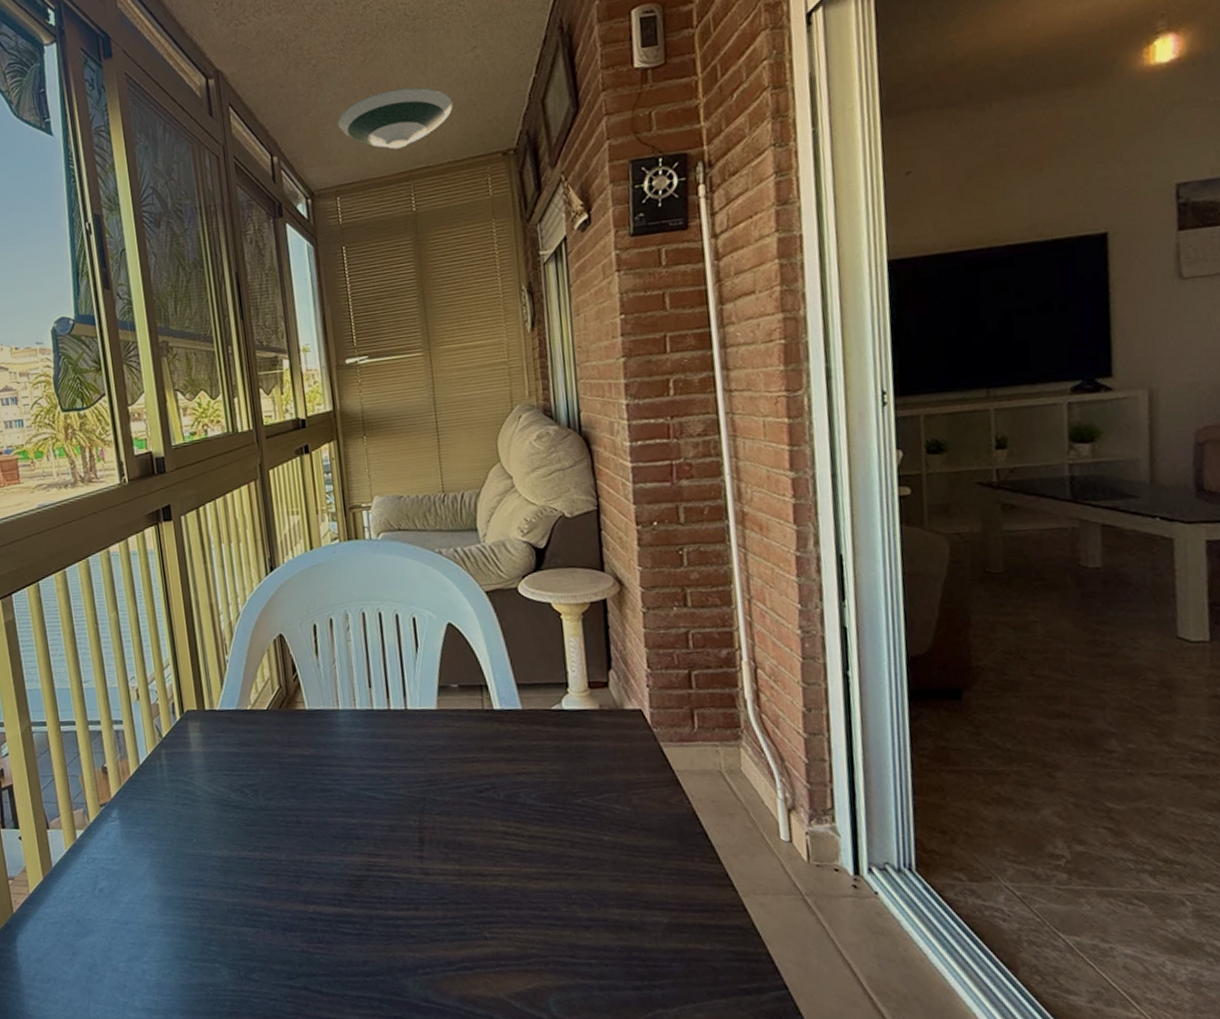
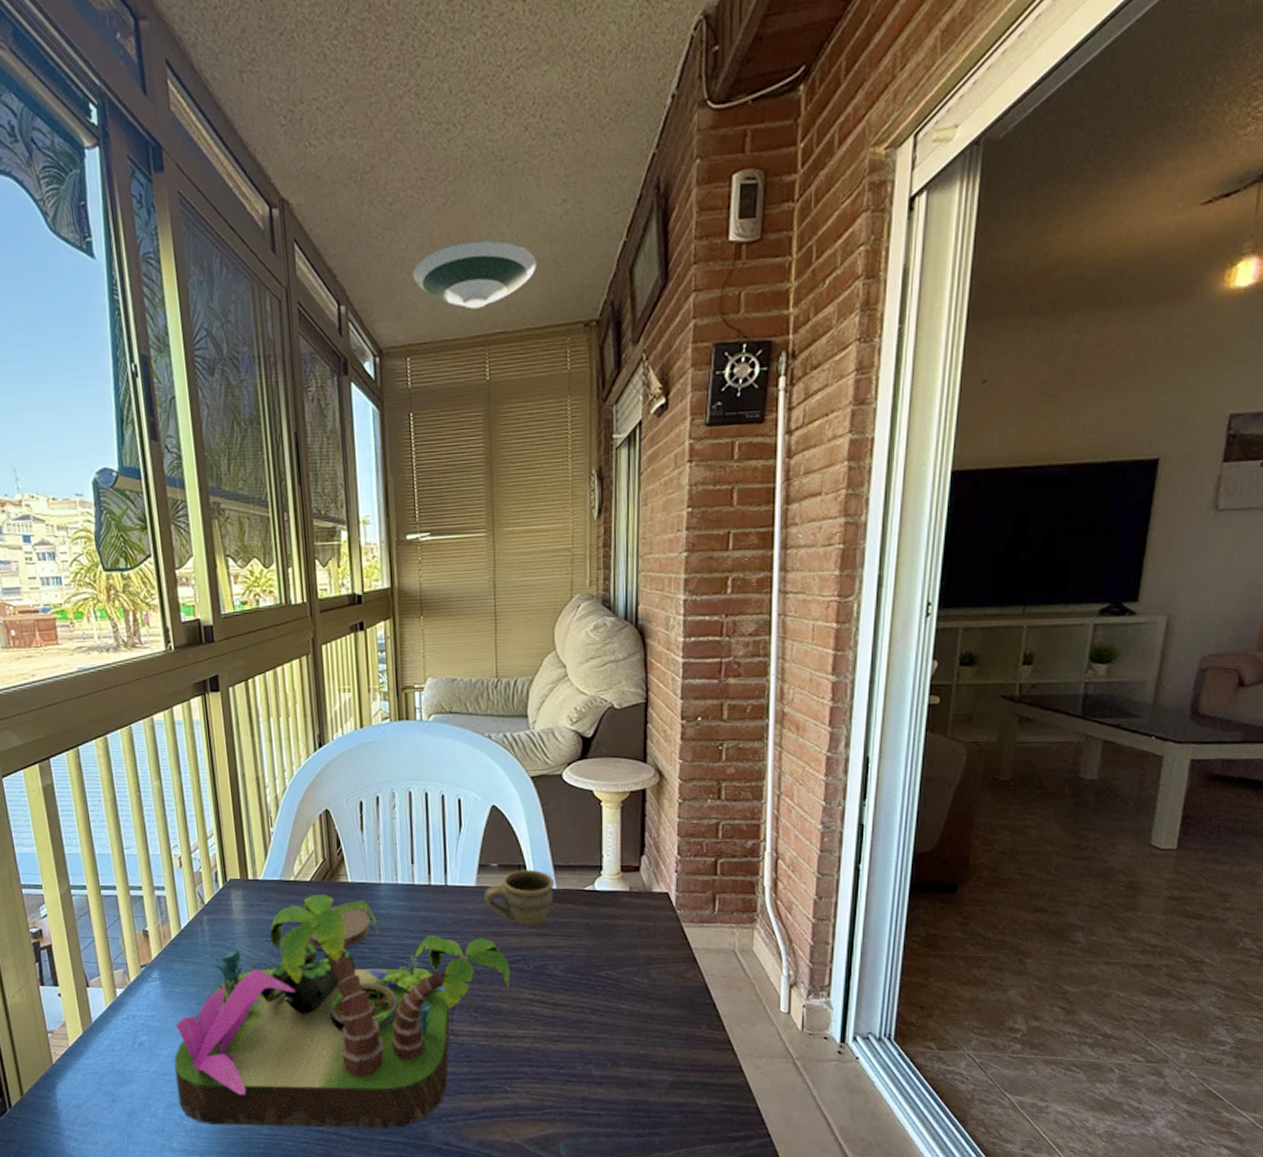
plant: none [134,723,481,983] -> present [174,894,510,1128]
coaster: none [260,735,332,784] -> present [301,906,371,951]
cup: none [445,689,520,751] -> present [483,869,554,927]

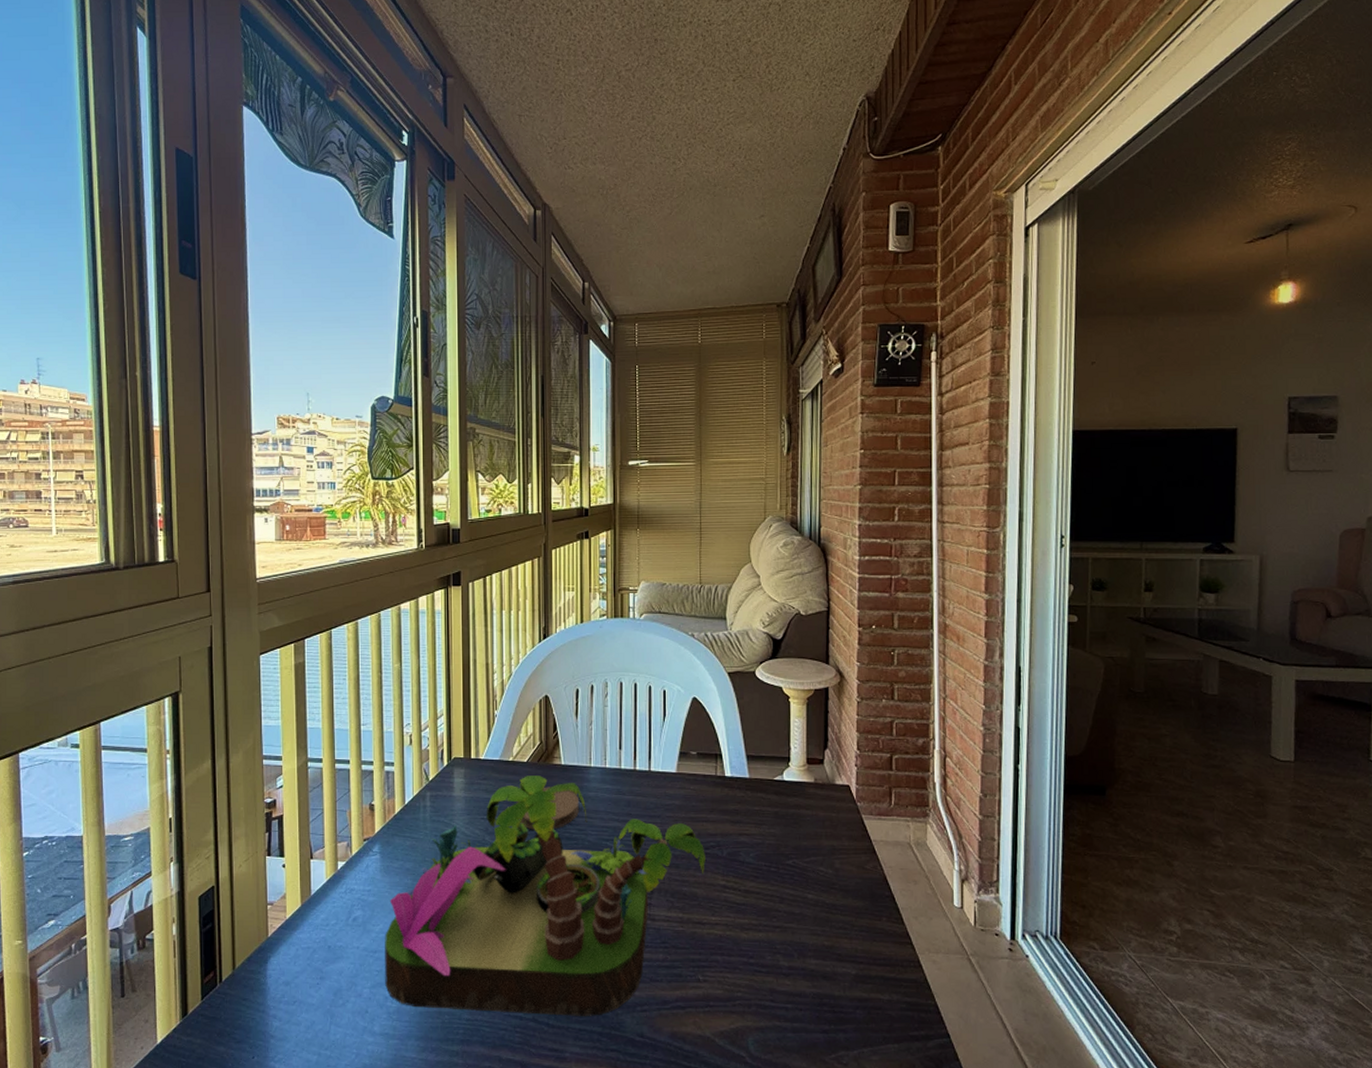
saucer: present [413,240,538,309] -> none [643,241,741,290]
cup: present [483,869,554,927] -> none [683,758,747,813]

